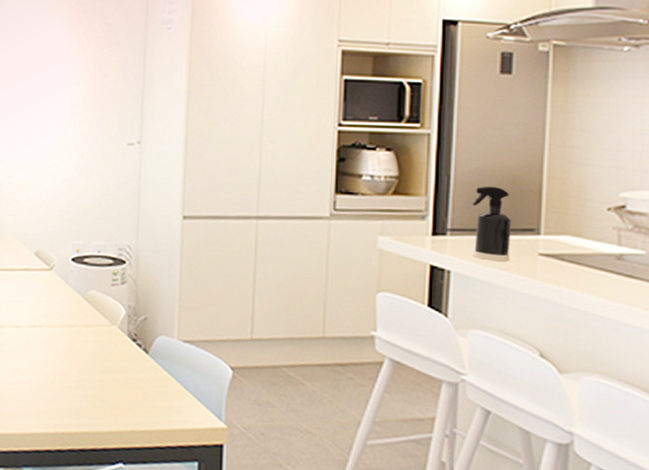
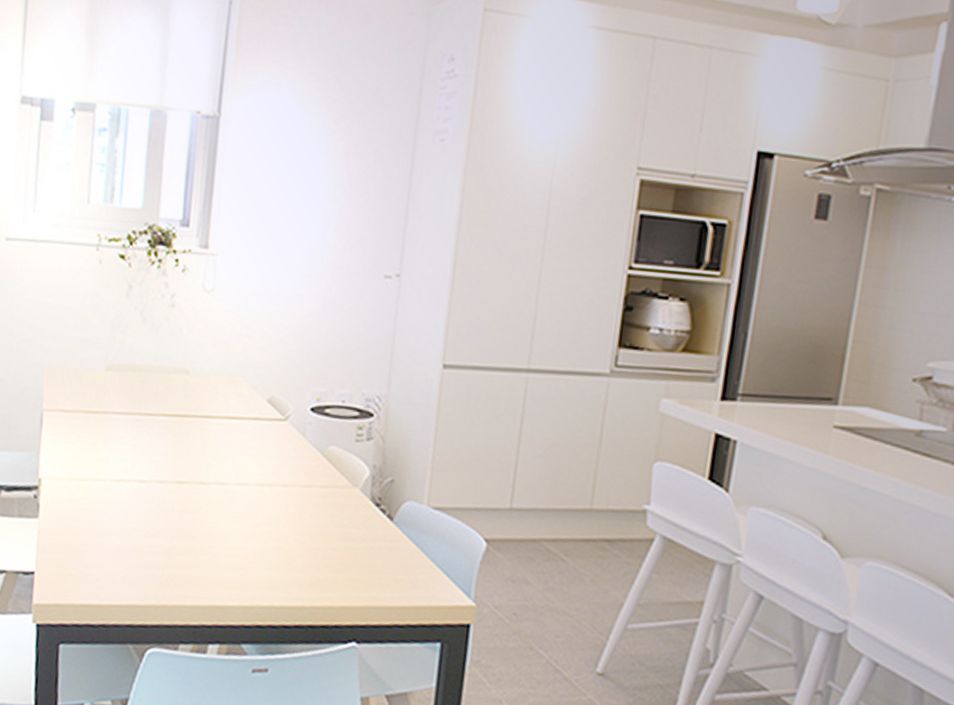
spray bottle: present [472,186,512,262] -> none [763,347,810,434]

